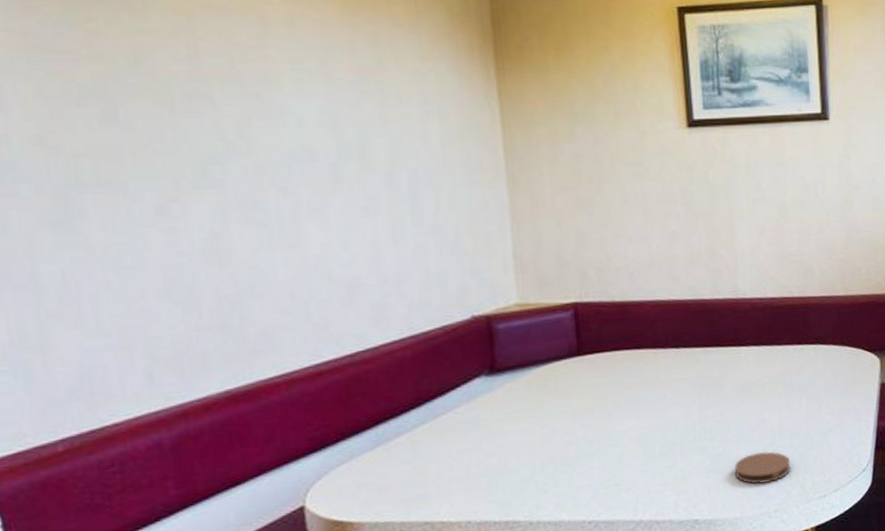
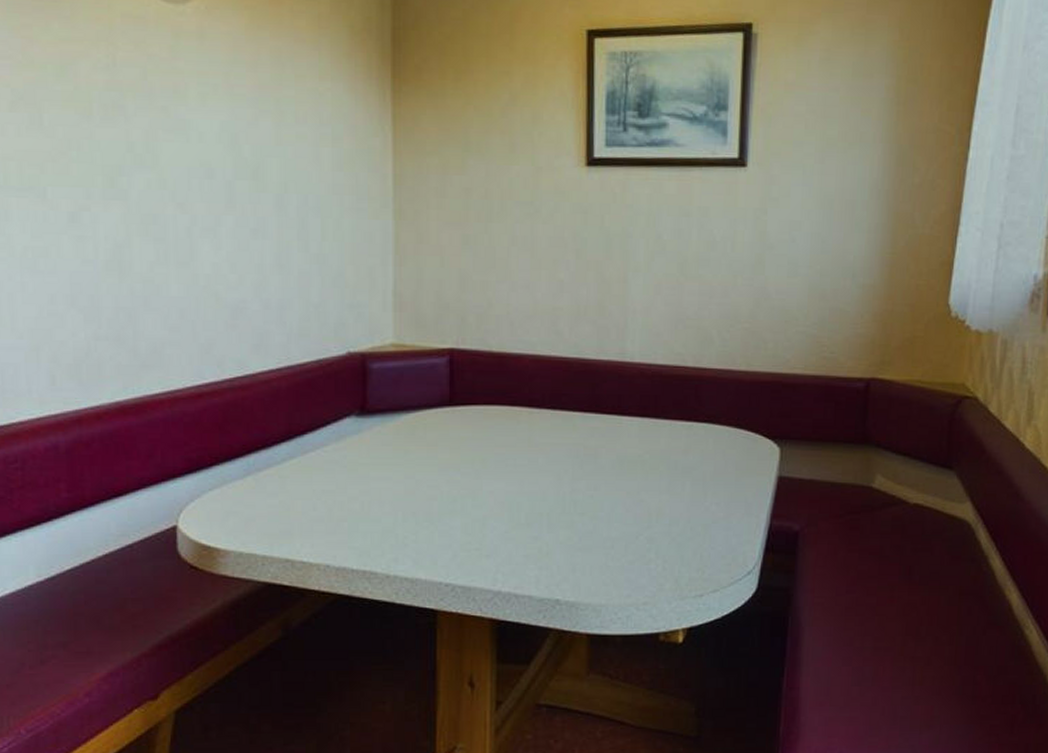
coaster: present [734,451,791,484] -> none [603,535,667,572]

